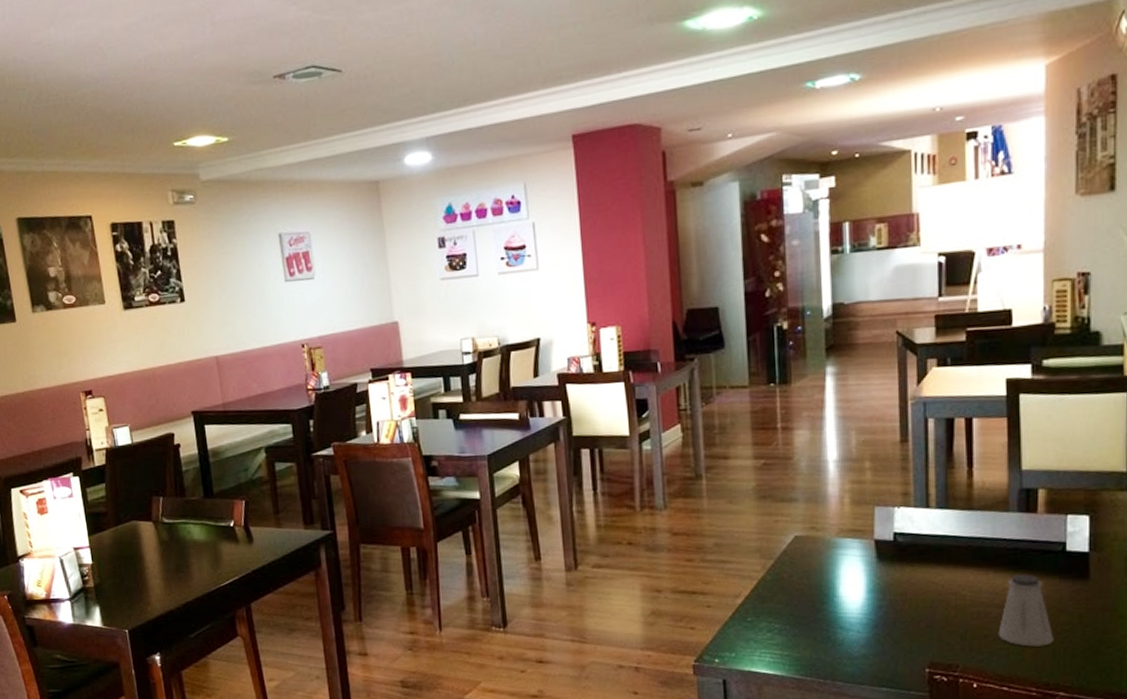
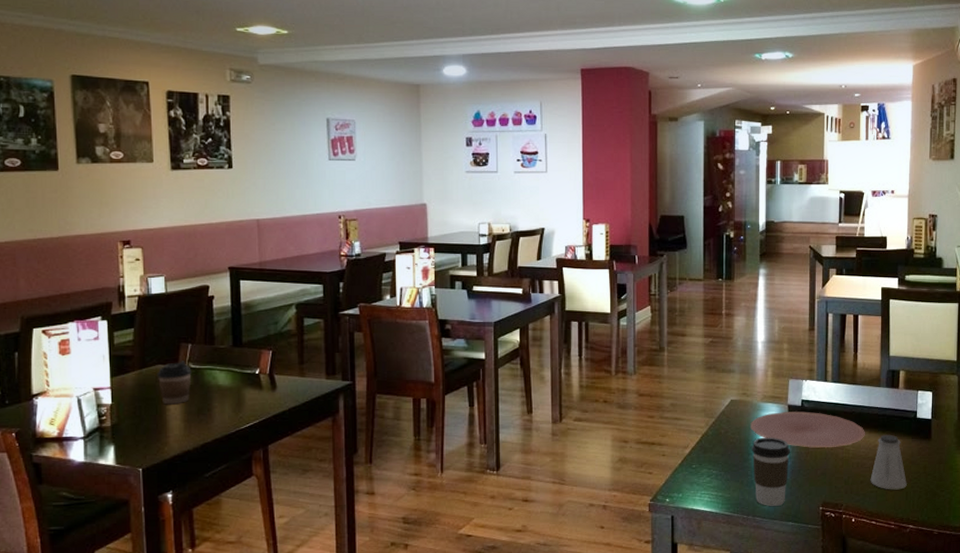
coffee cup: none [132,515,167,563] -> present [157,361,192,405]
plate: none [823,547,990,594] -> present [750,411,866,448]
coffee cup: none [826,581,881,668] -> present [751,437,791,506]

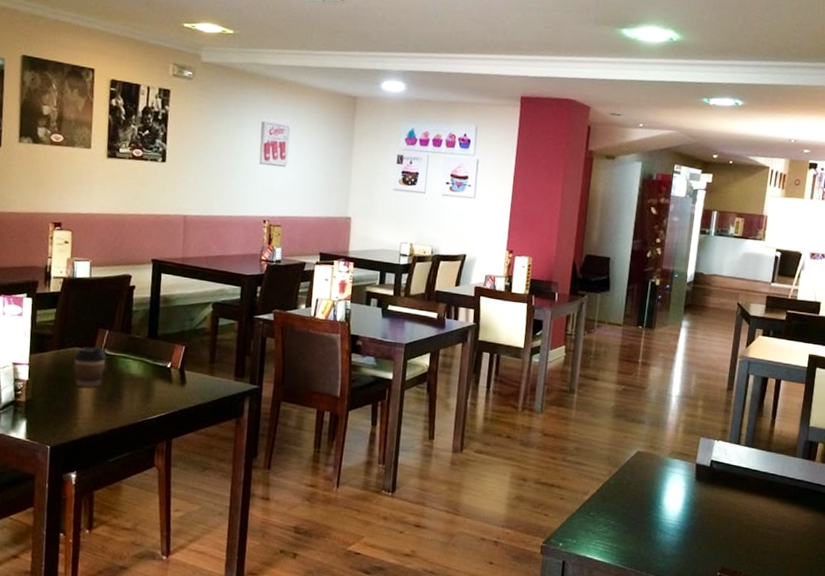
plate: present [750,411,866,448] -> none [654,469,775,514]
coffee cup: present [751,437,791,506] -> none [651,493,694,566]
saltshaker: present [870,434,907,490] -> none [773,506,813,566]

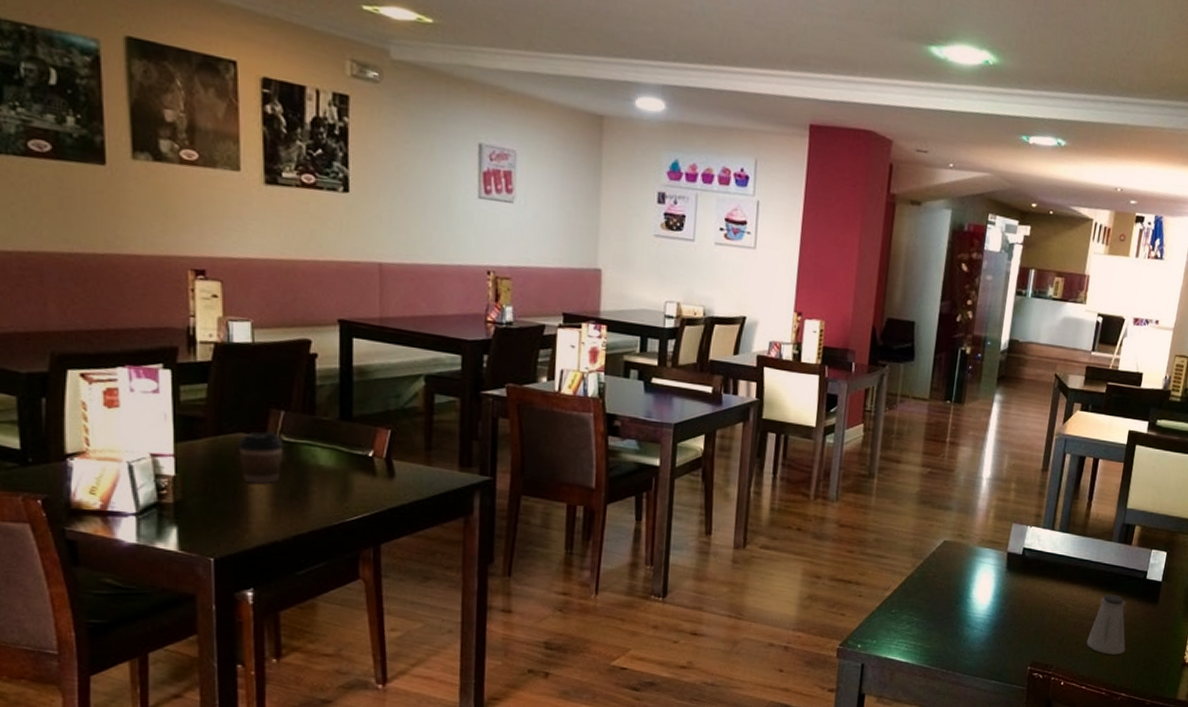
saltshaker: none [773,506,813,566] -> present [1086,594,1126,655]

